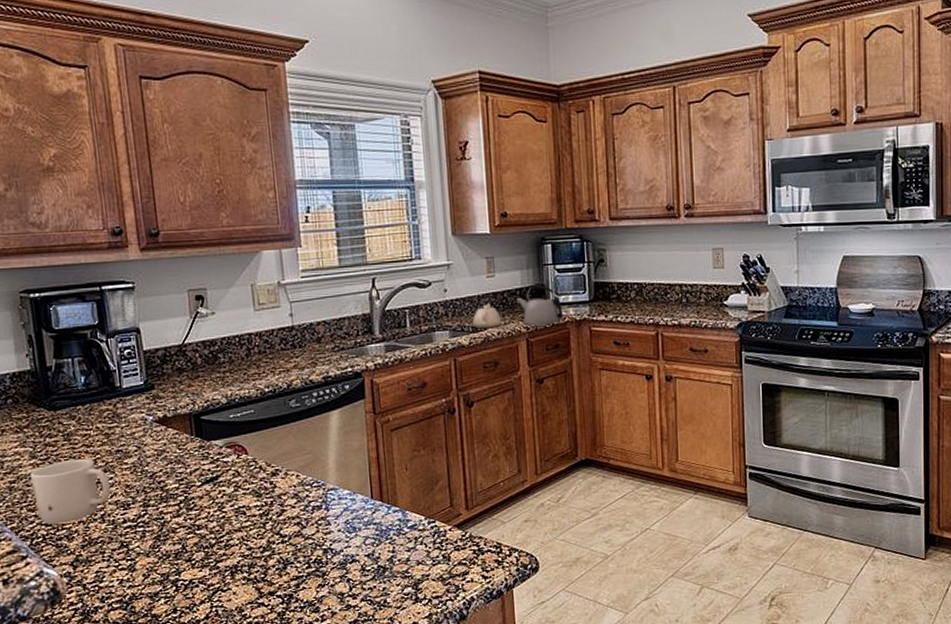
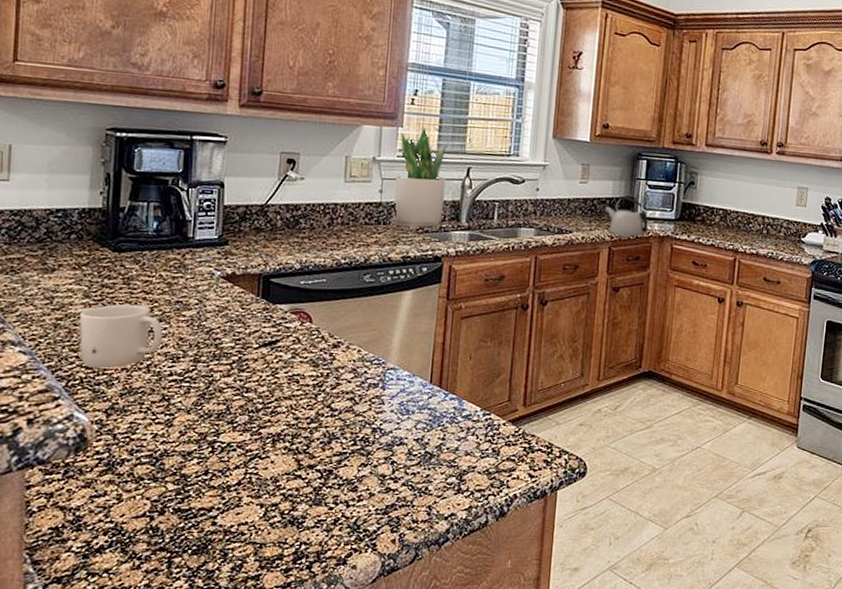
planter: none [301,243,356,348] -> present [390,127,451,228]
teapot: present [472,303,503,329] -> none [559,207,589,233]

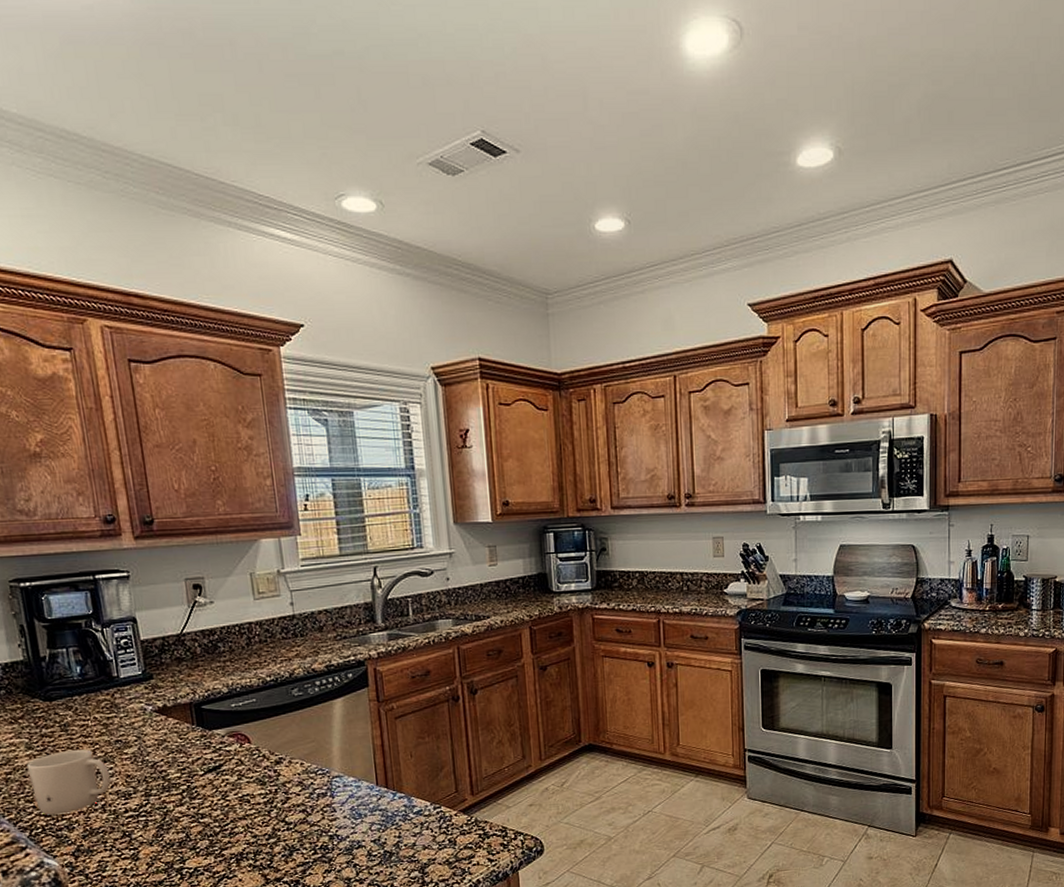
planter: present [390,127,451,228] -> none [300,532,358,637]
kettle: present [605,195,648,238] -> none [519,572,566,615]

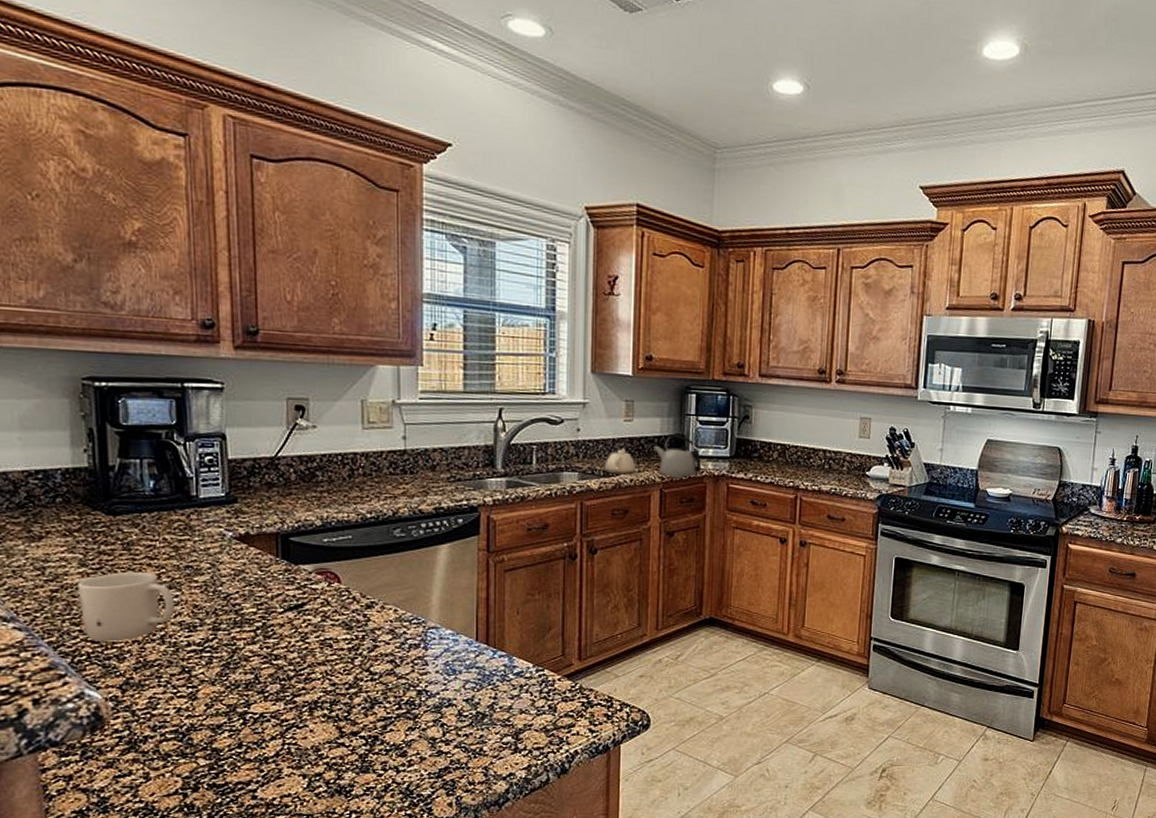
teapot: none [475,591,506,618] -> present [604,448,637,475]
kettle: none [519,572,566,615] -> present [653,433,702,479]

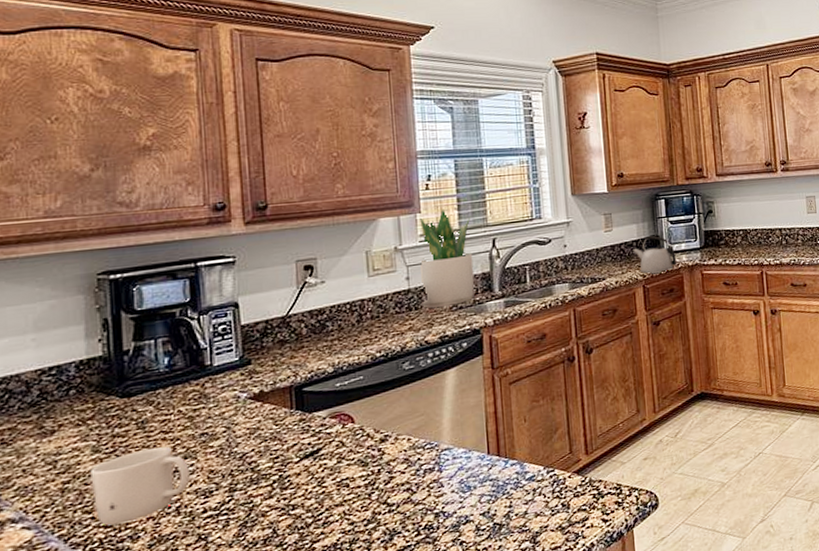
planter: none [417,365,478,477] -> present [418,209,475,309]
teapot: present [604,448,637,475] -> none [591,255,620,280]

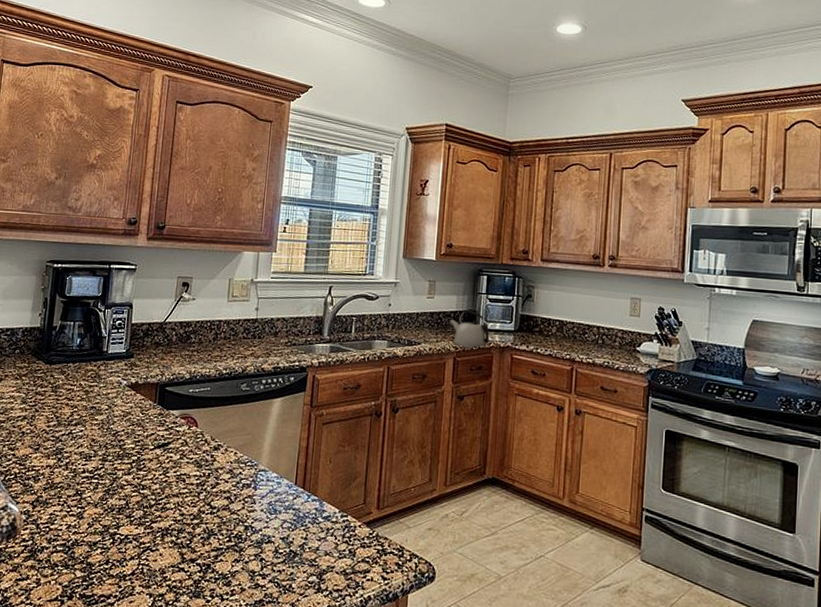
mug: present [90,446,190,526] -> none [16,409,80,466]
planter: present [418,209,475,309] -> none [264,251,316,342]

